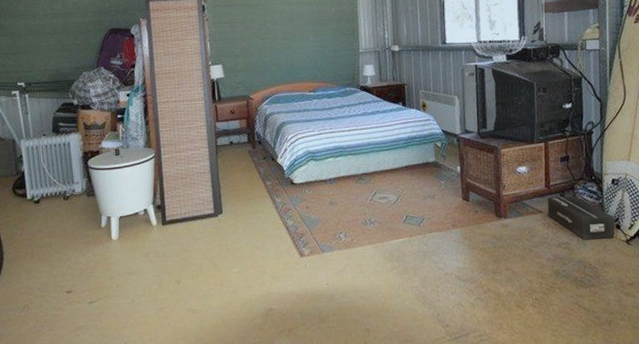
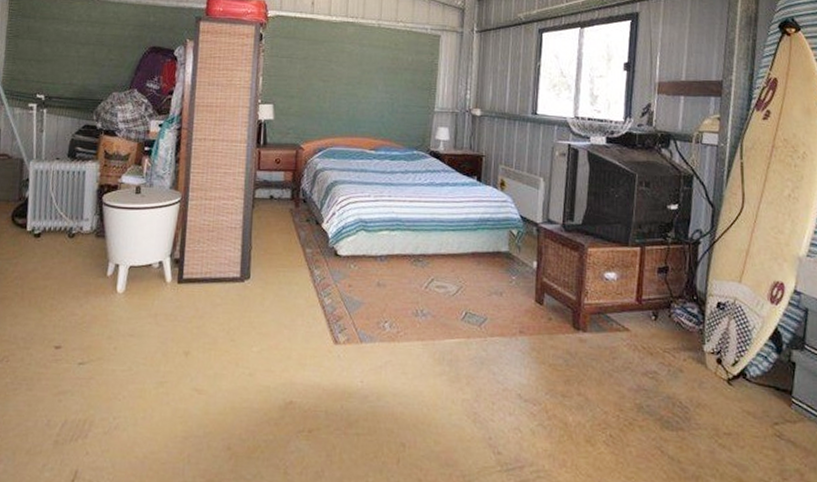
box: present [547,195,615,240] -> none [636,313,716,374]

